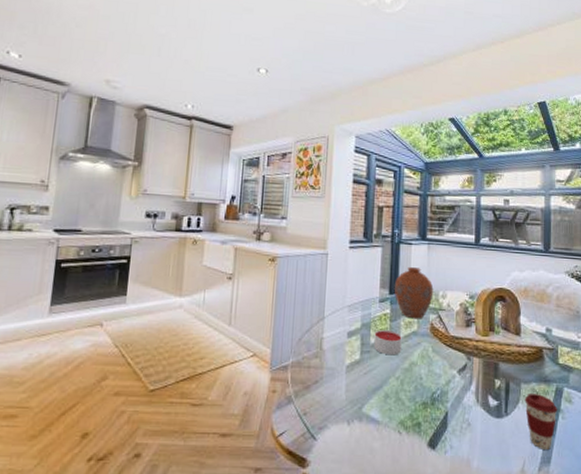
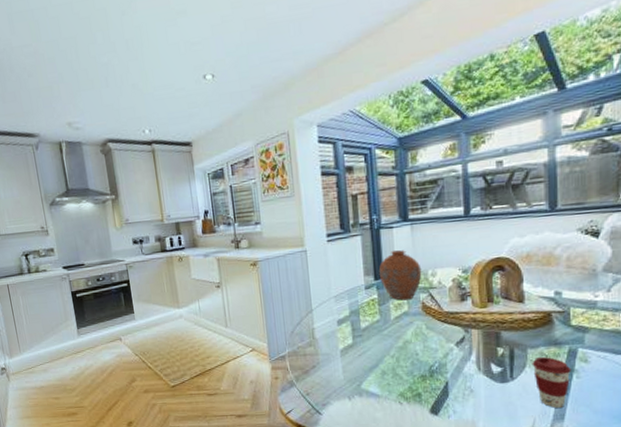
candle: present [374,330,402,356] -> none [364,314,394,337]

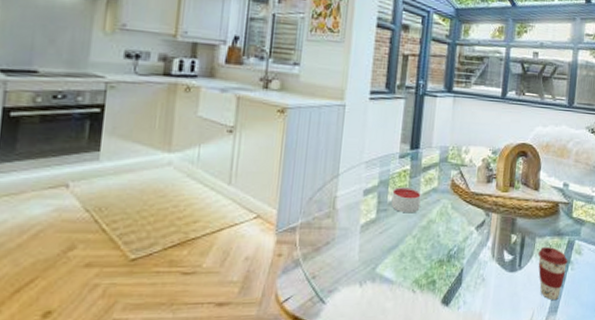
candle: none [364,314,394,337] -> present [391,187,421,213]
vase: present [378,250,422,301] -> none [415,121,457,175]

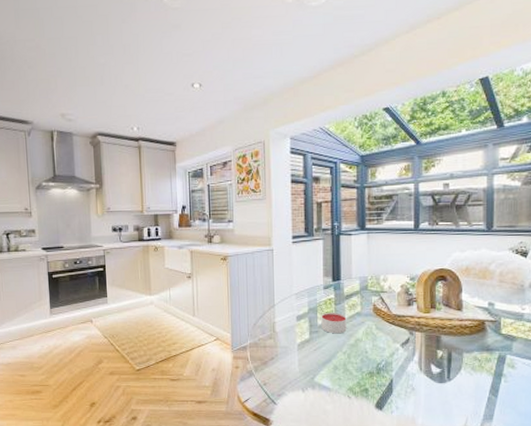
coffee cup: present [538,246,568,300] -> none [466,360,500,408]

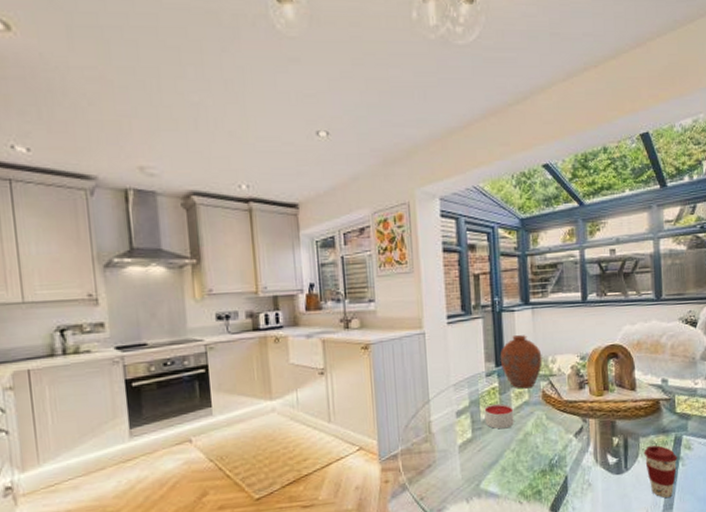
vase: none [336,256,375,302] -> present [499,335,543,389]
coffee cup: none [466,360,500,408] -> present [643,445,678,498]

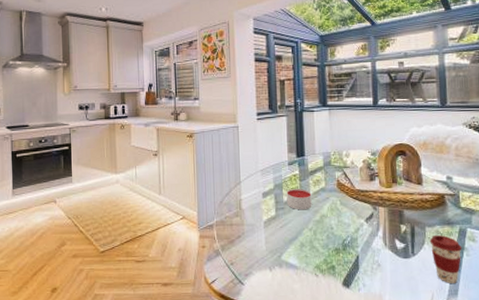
vase: present [499,335,543,389] -> none [300,132,338,177]

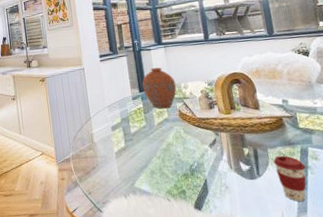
candle: present [286,189,312,210] -> none [133,120,158,141]
vase: none [300,132,338,177] -> present [142,67,177,109]

